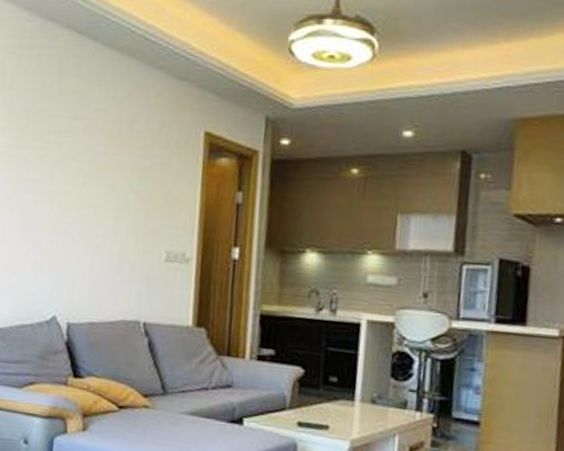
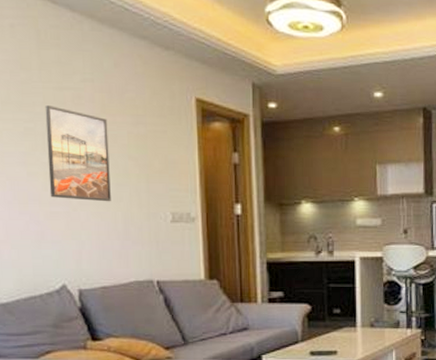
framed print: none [52,134,115,235] -> present [45,105,111,202]

